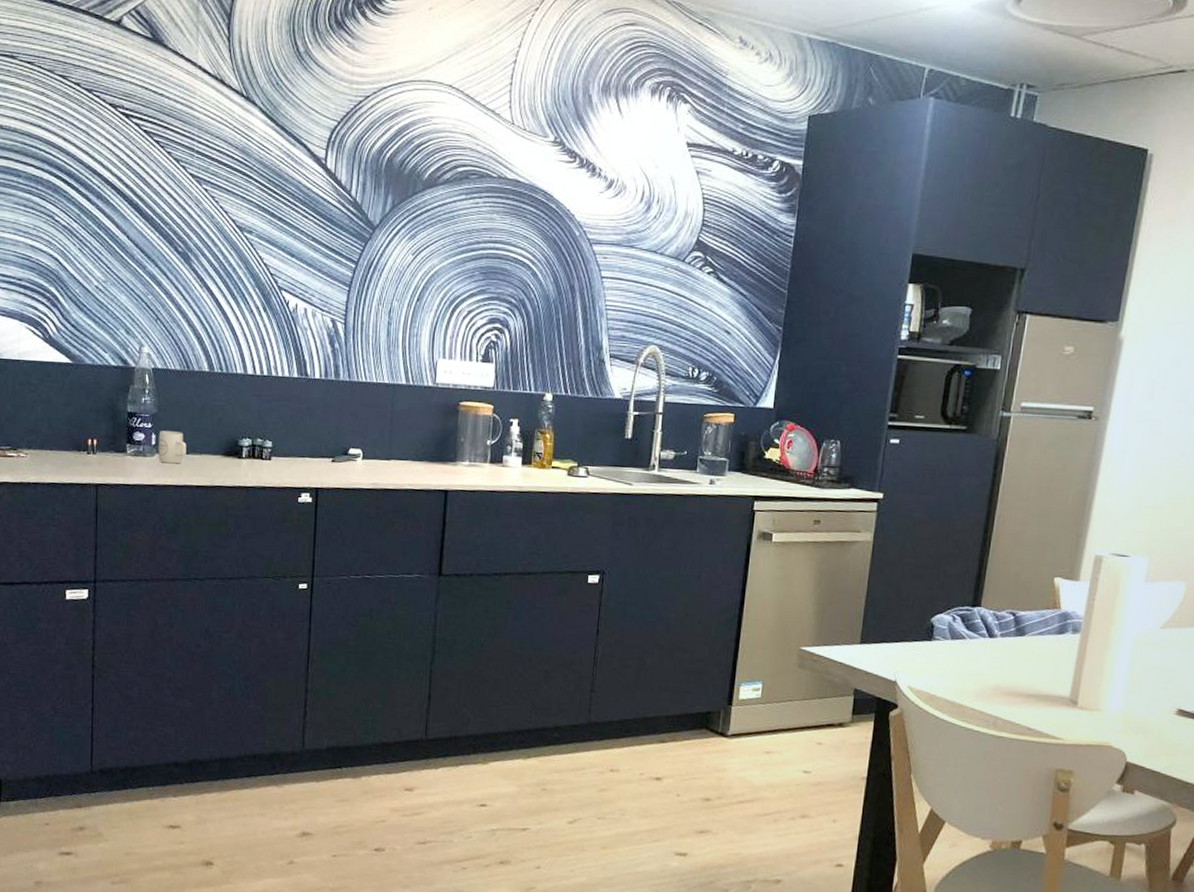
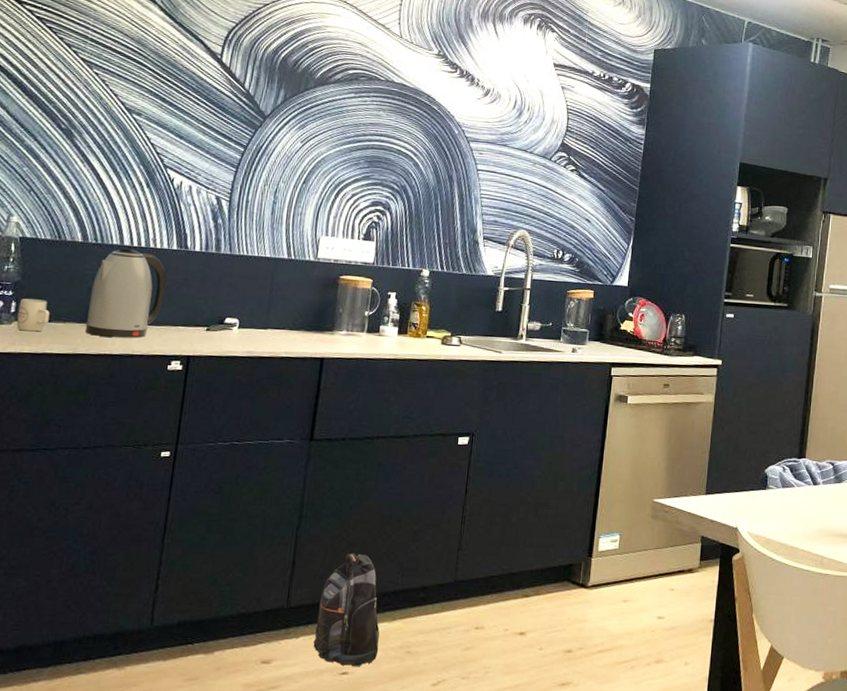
kettle: none [219,377,290,470] -> present [85,248,167,339]
backpack: none [452,689,516,799] -> present [313,553,380,666]

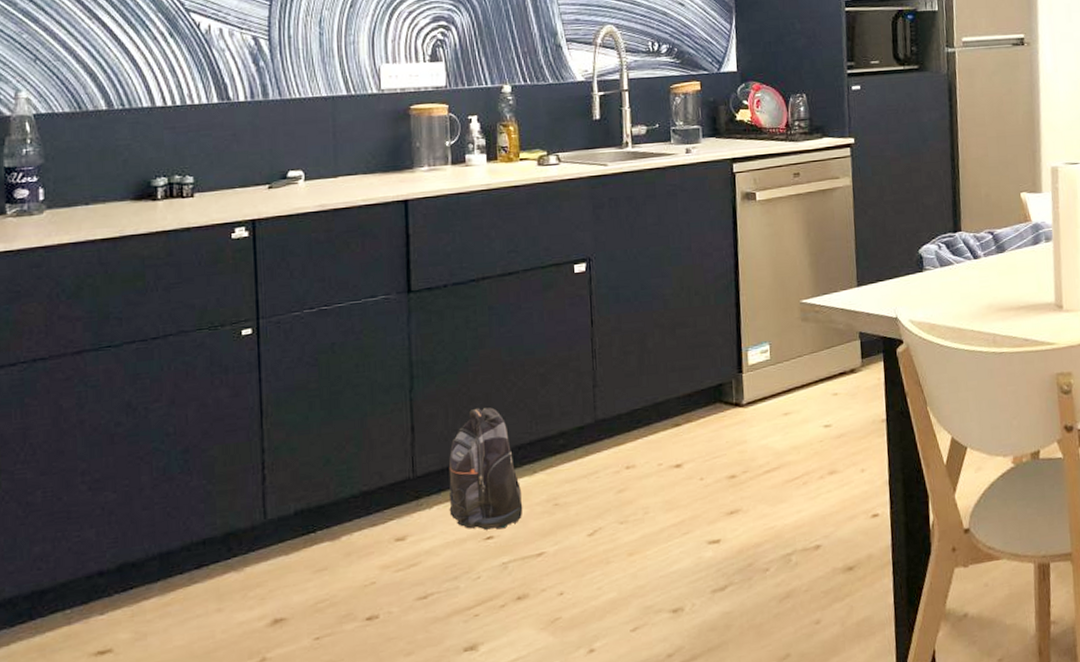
mug: present [16,298,50,332] -> none [47,181,85,220]
kettle: present [85,248,167,339] -> none [128,109,214,213]

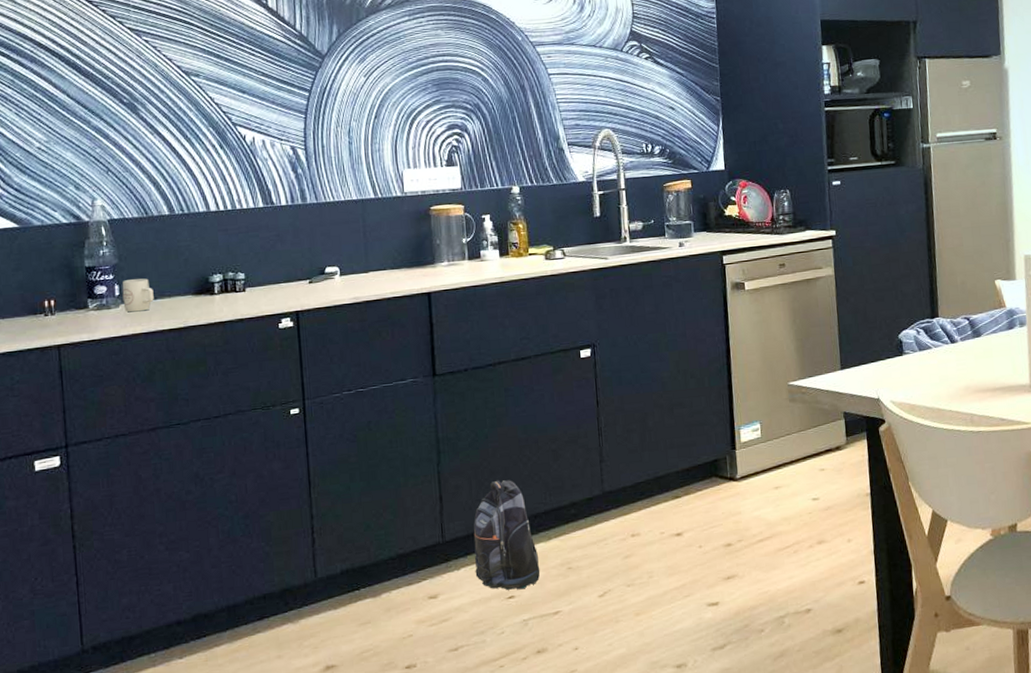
mug: none [47,181,85,220] -> present [122,278,154,313]

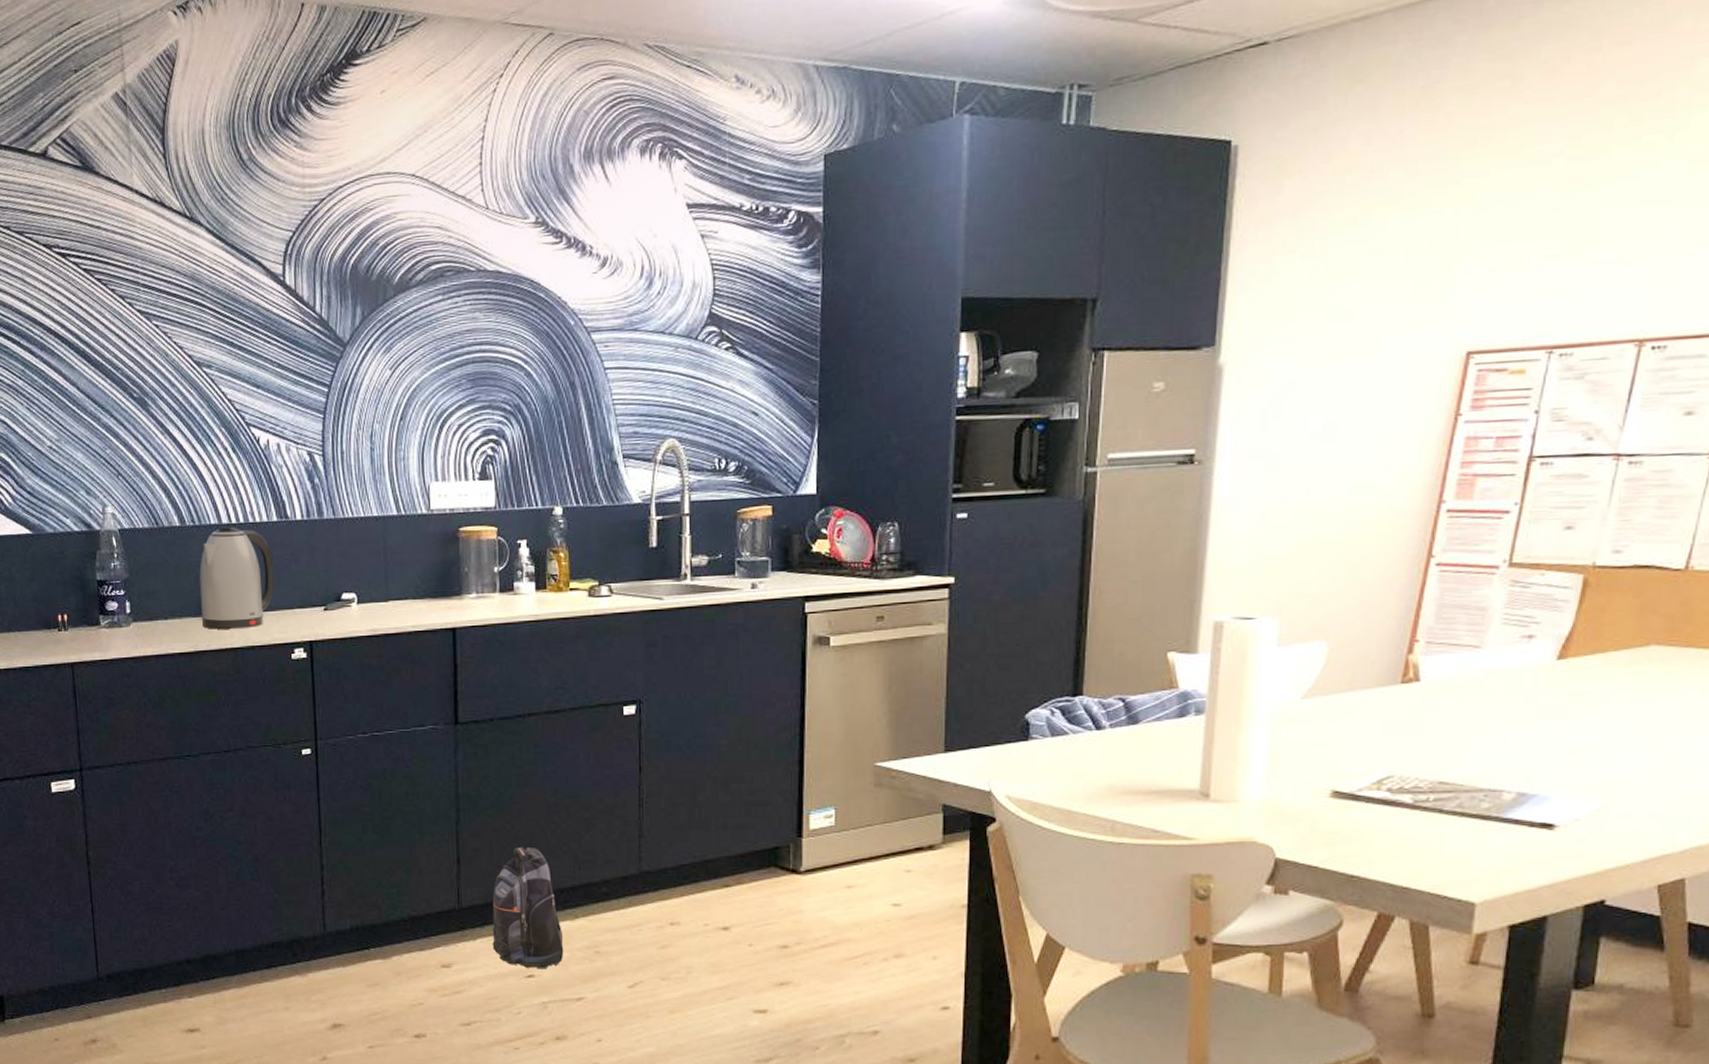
mug: present [122,278,154,313] -> none [132,596,165,632]
kettle: none [188,214,261,306] -> present [199,527,274,629]

